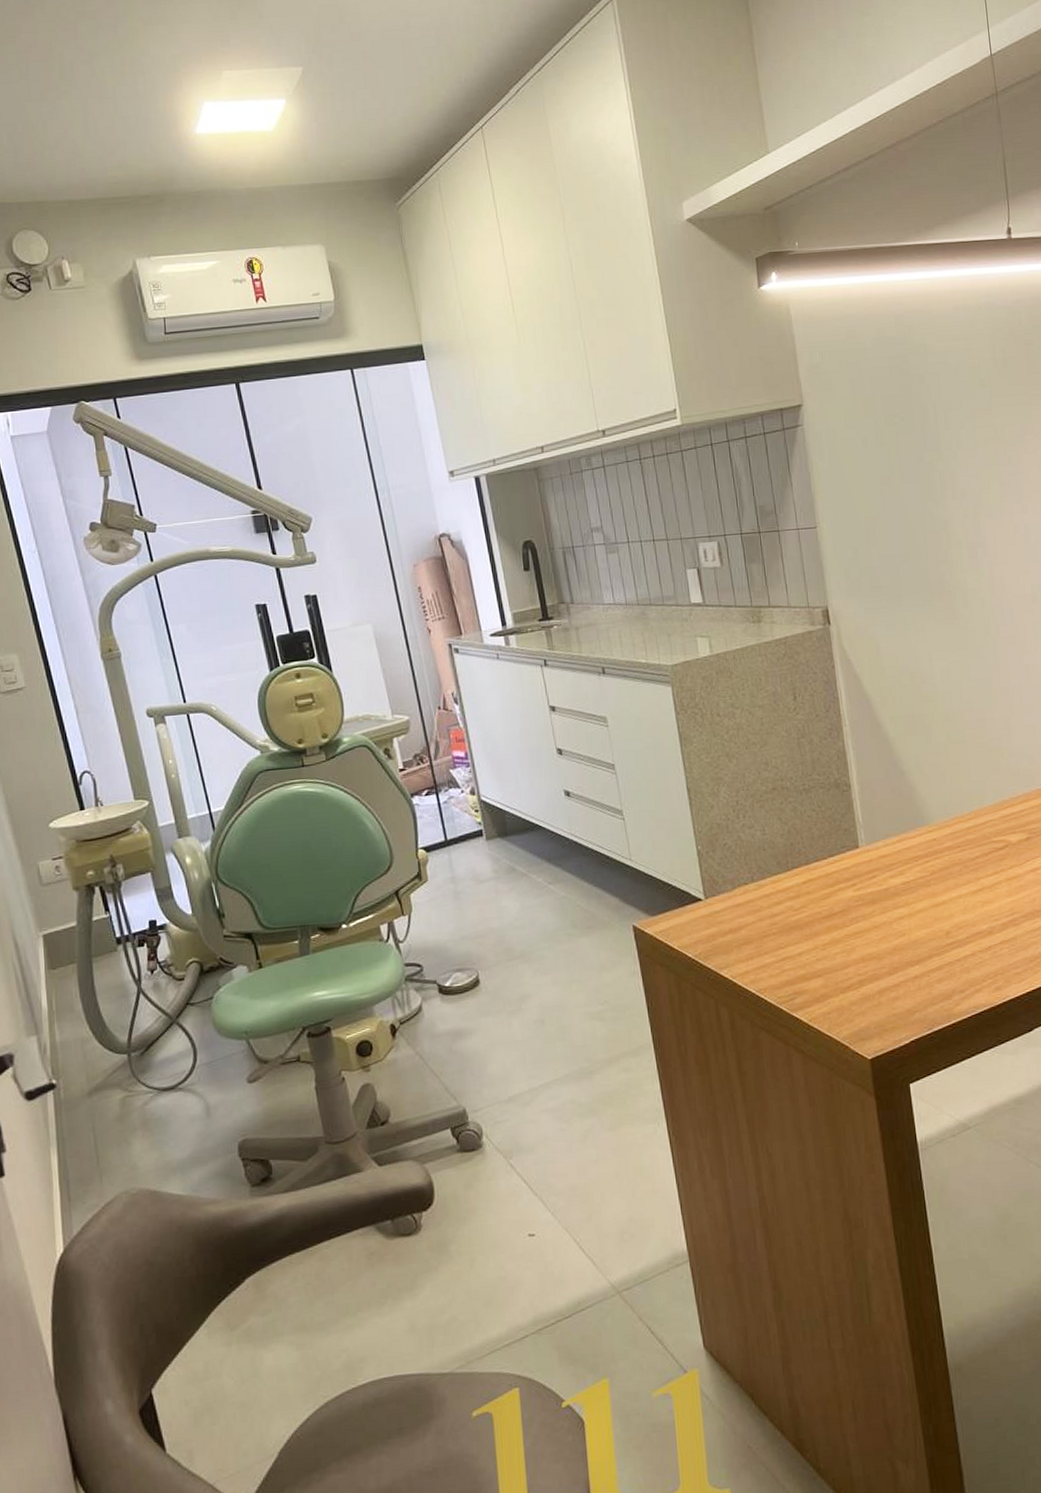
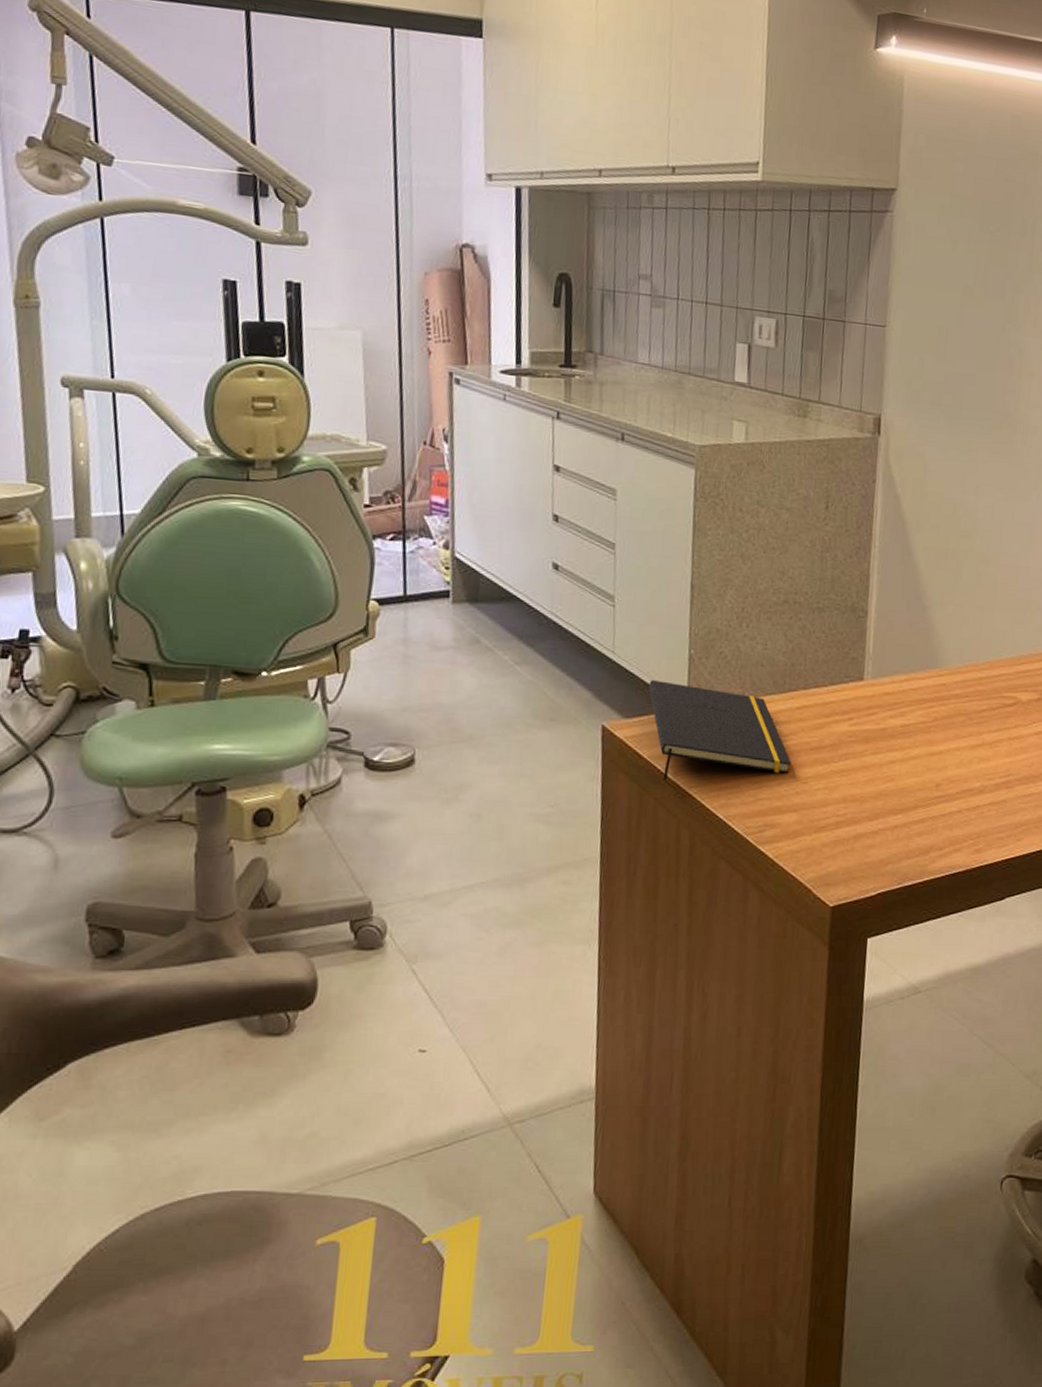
notepad: none [667,878,808,967] -> present [649,680,791,782]

